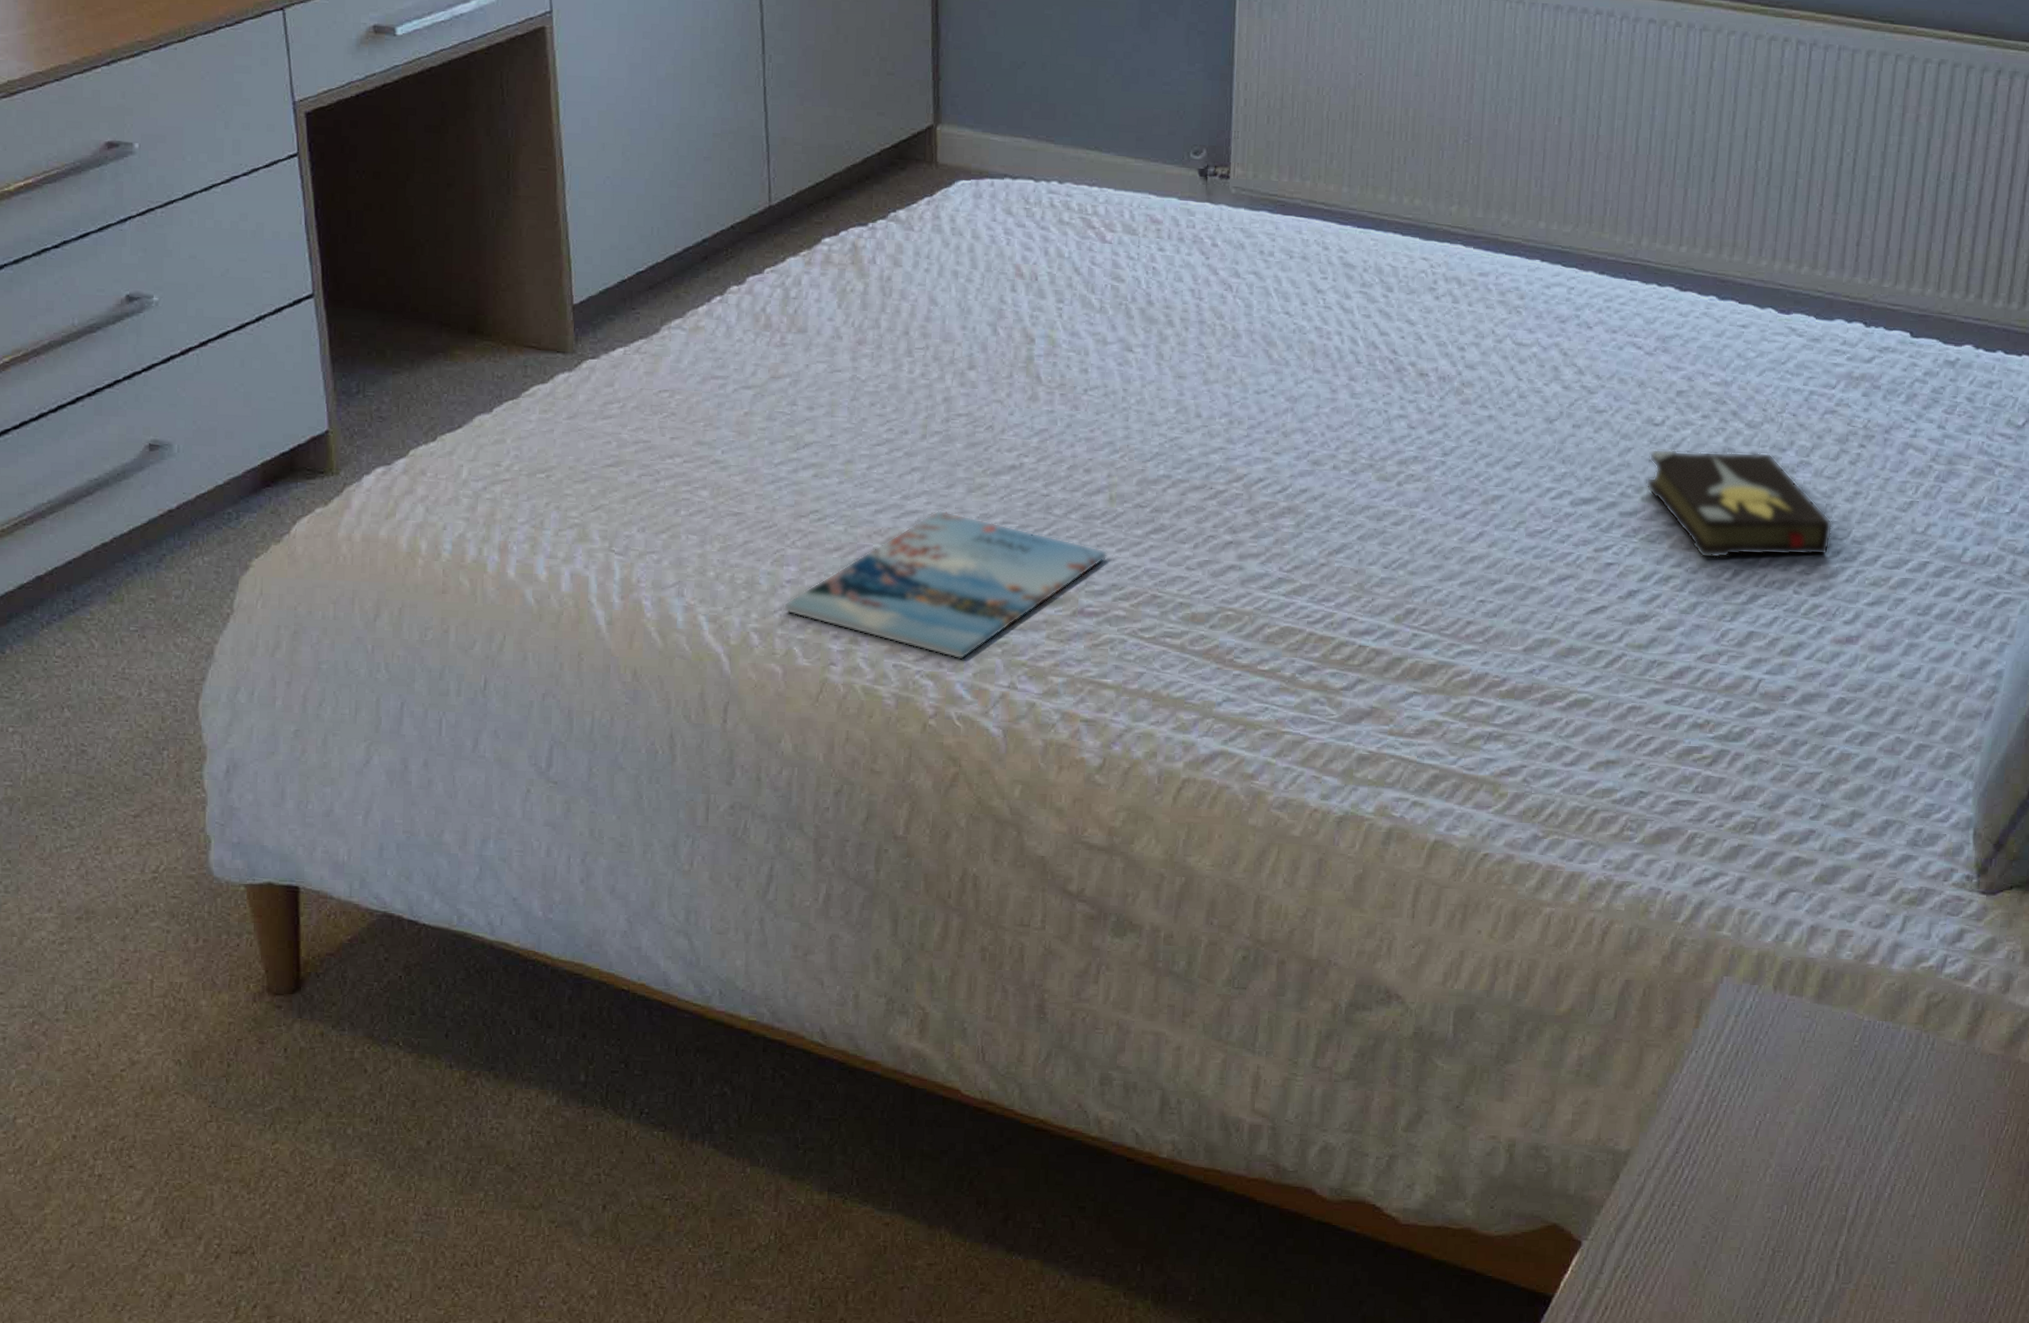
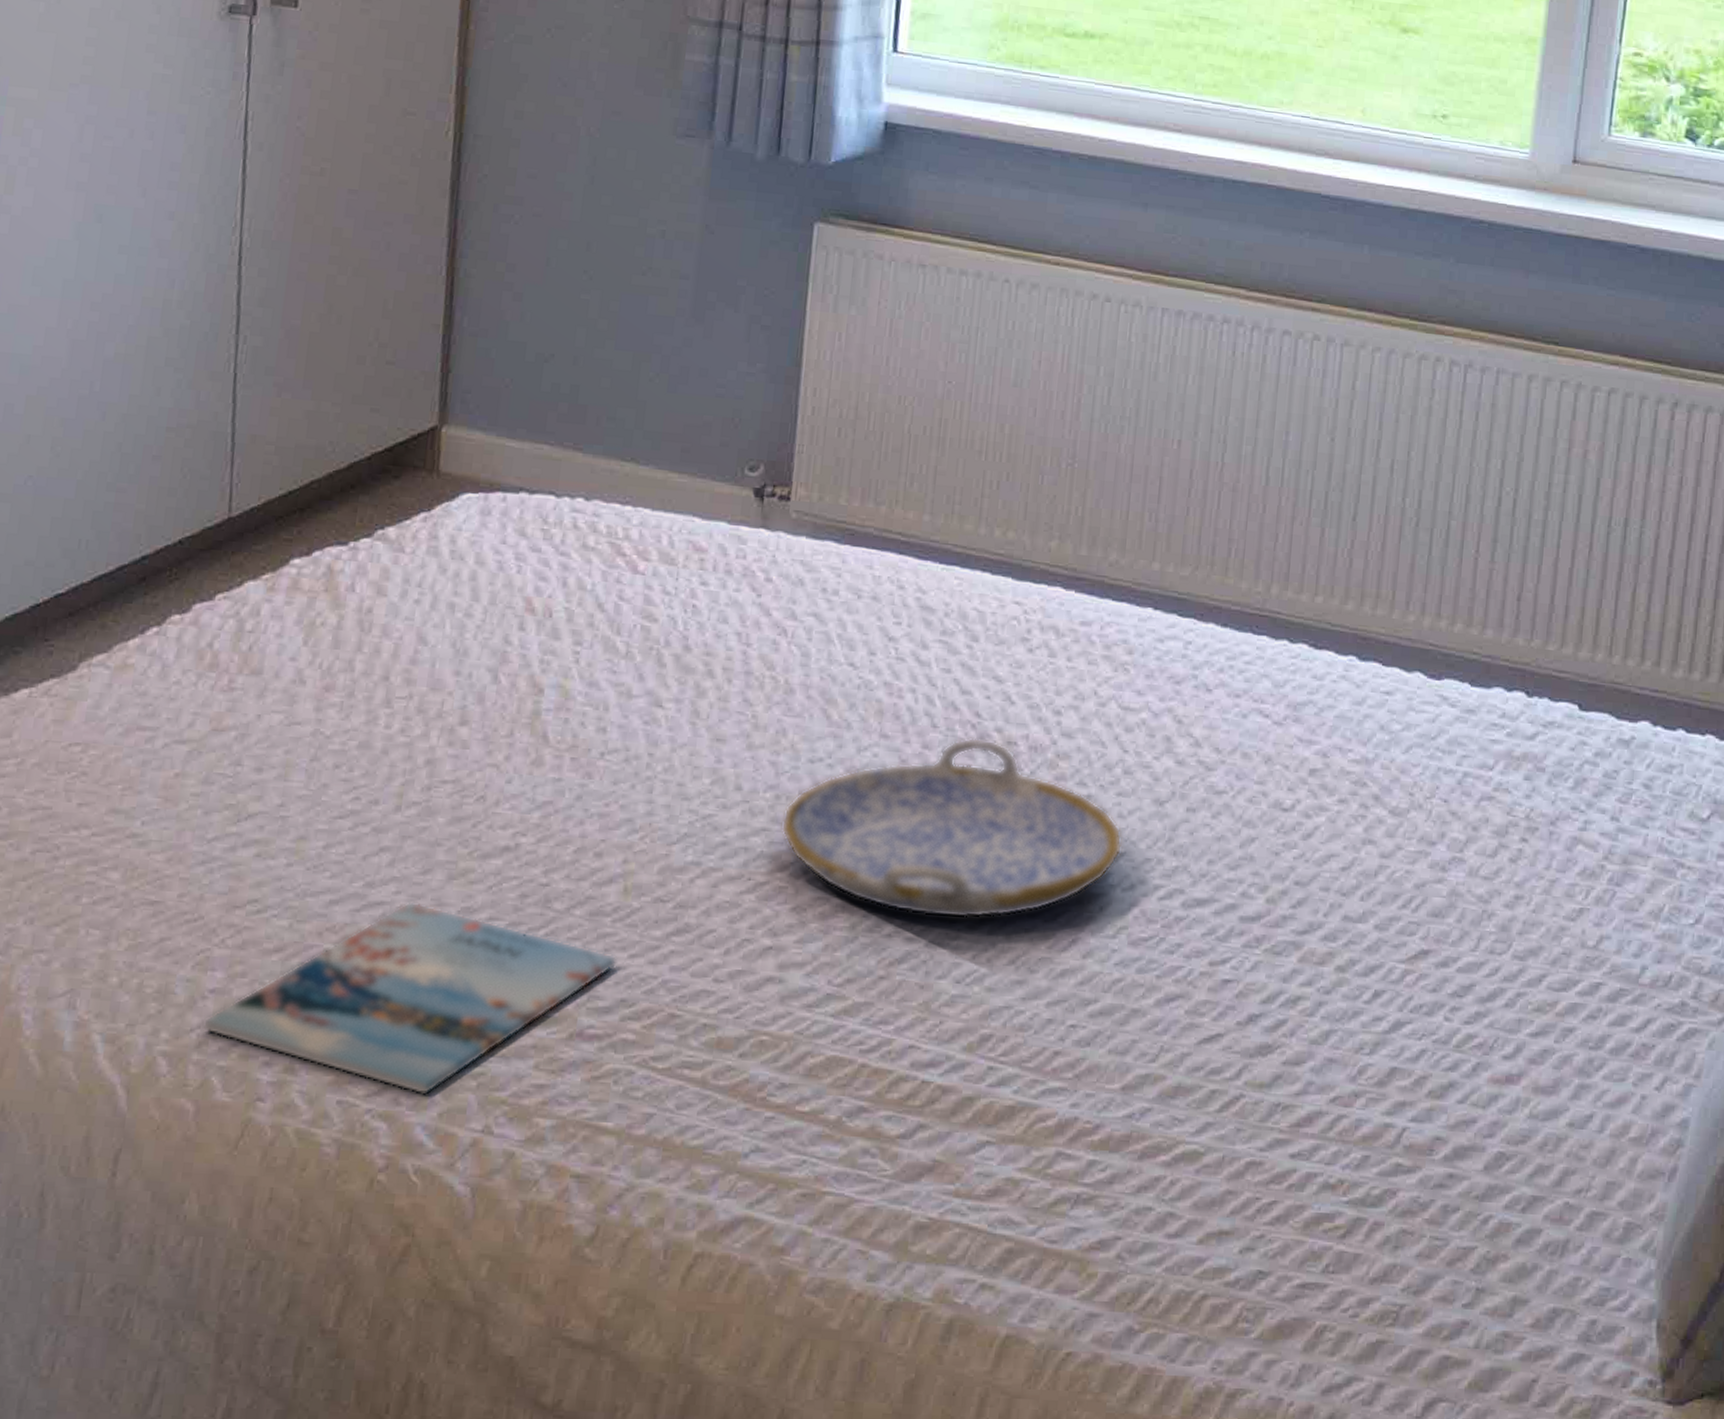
serving tray: none [1235,370,1520,517] -> present [780,737,1123,919]
hardback book: present [1646,449,1833,559] -> none [1271,839,1490,976]

